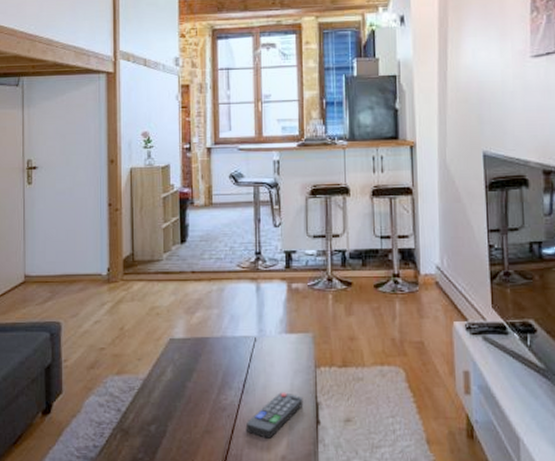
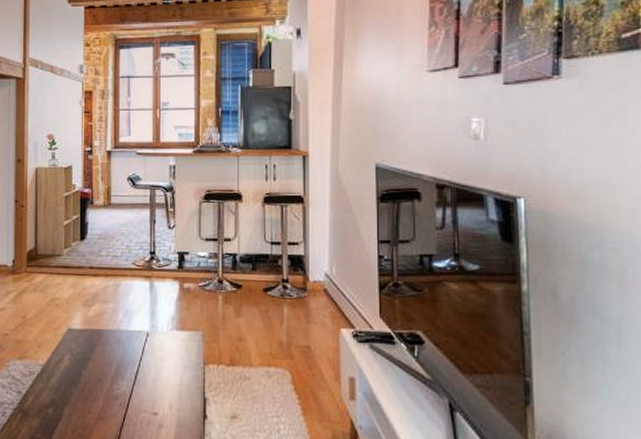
remote control: present [245,392,304,439] -> none [136,386,192,429]

